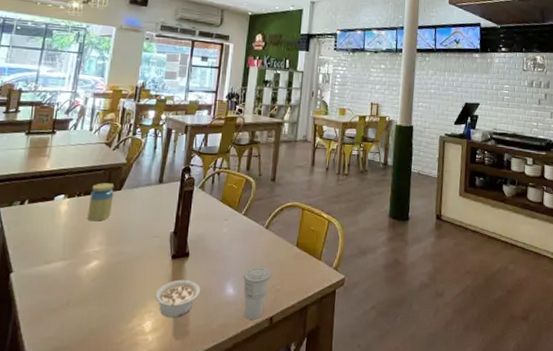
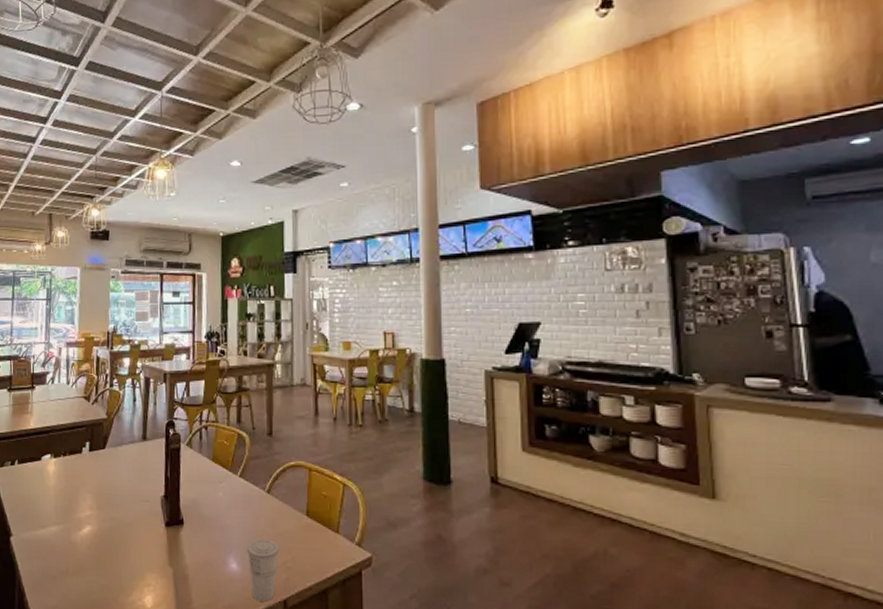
jar: present [87,183,115,222] -> none [75,441,98,483]
legume: present [155,279,200,318] -> none [152,550,200,594]

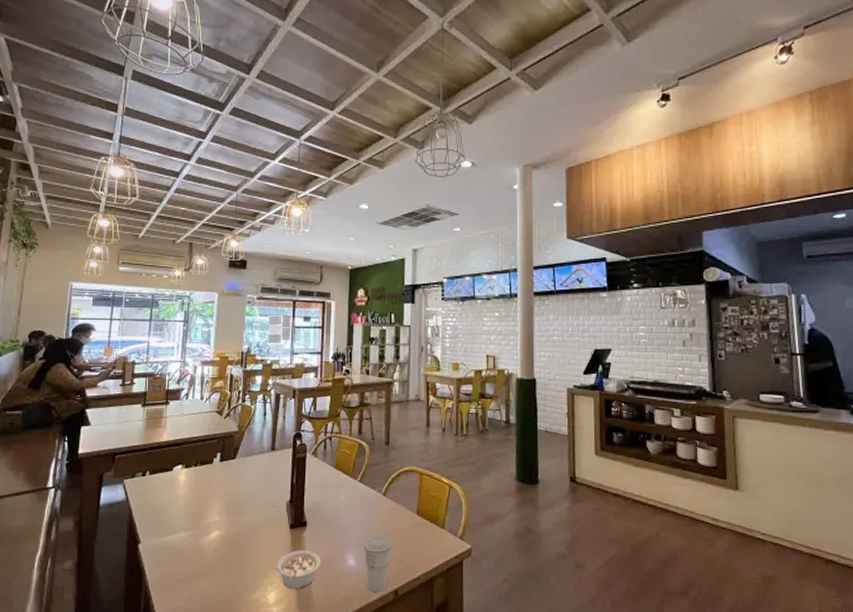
legume: none [152,550,200,594] -> present [276,550,320,590]

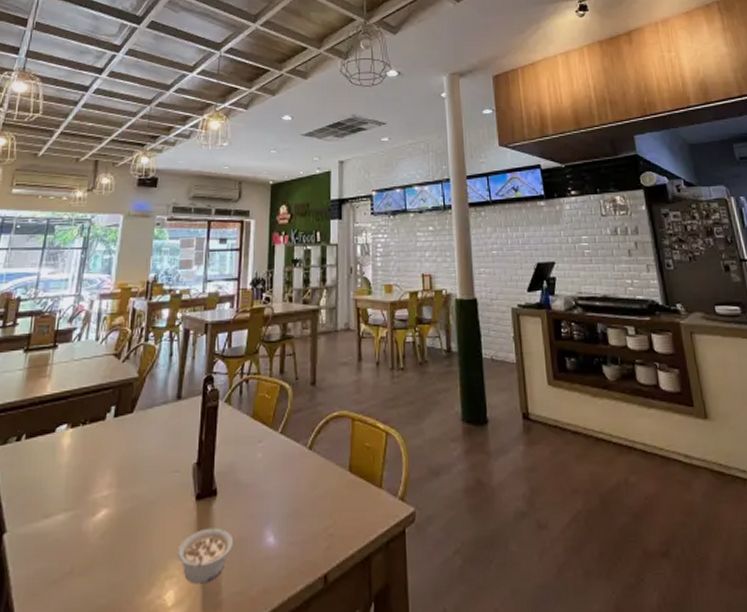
cup: present [363,536,393,592] -> none [285,502,321,580]

